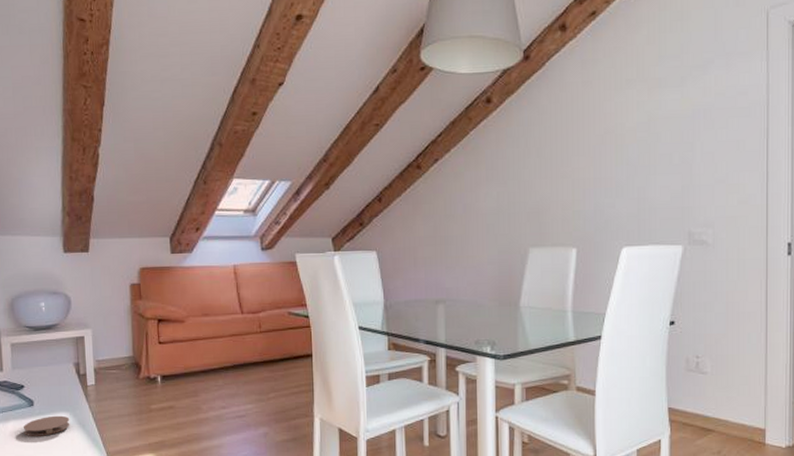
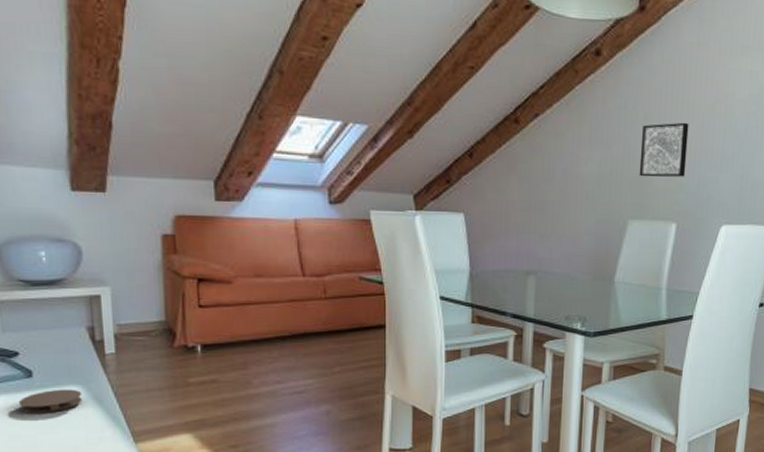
wall art: none [535,154,581,207] -> present [639,122,689,177]

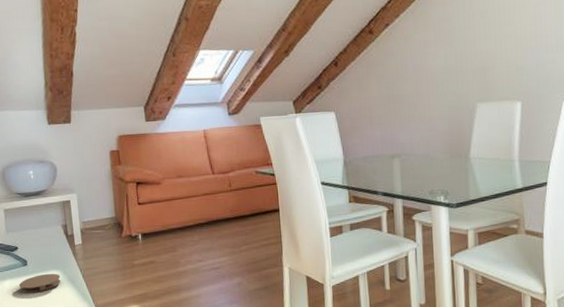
wall art: present [639,122,689,177] -> none [479,14,524,65]

